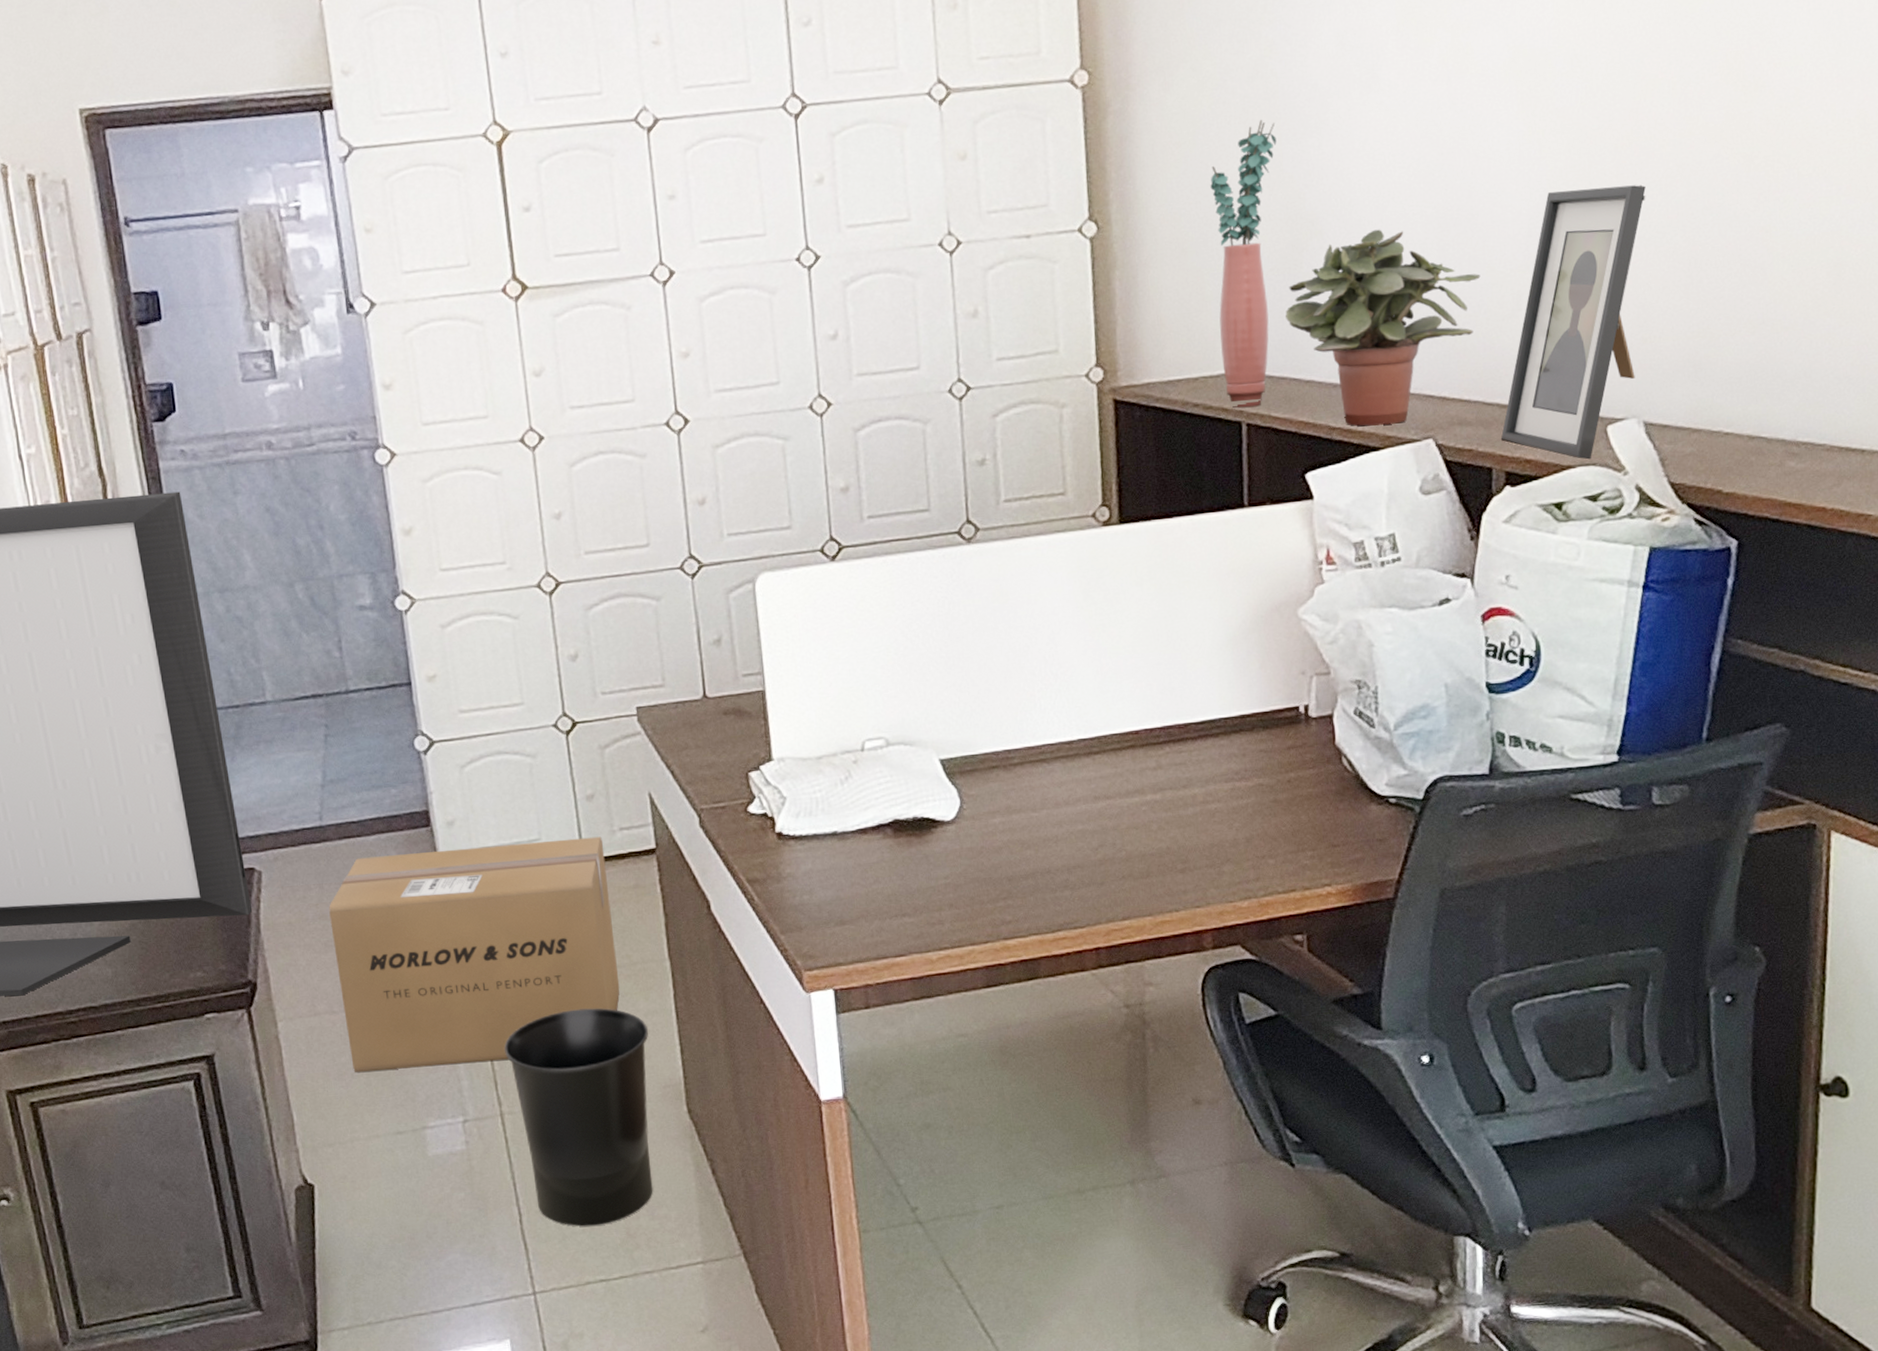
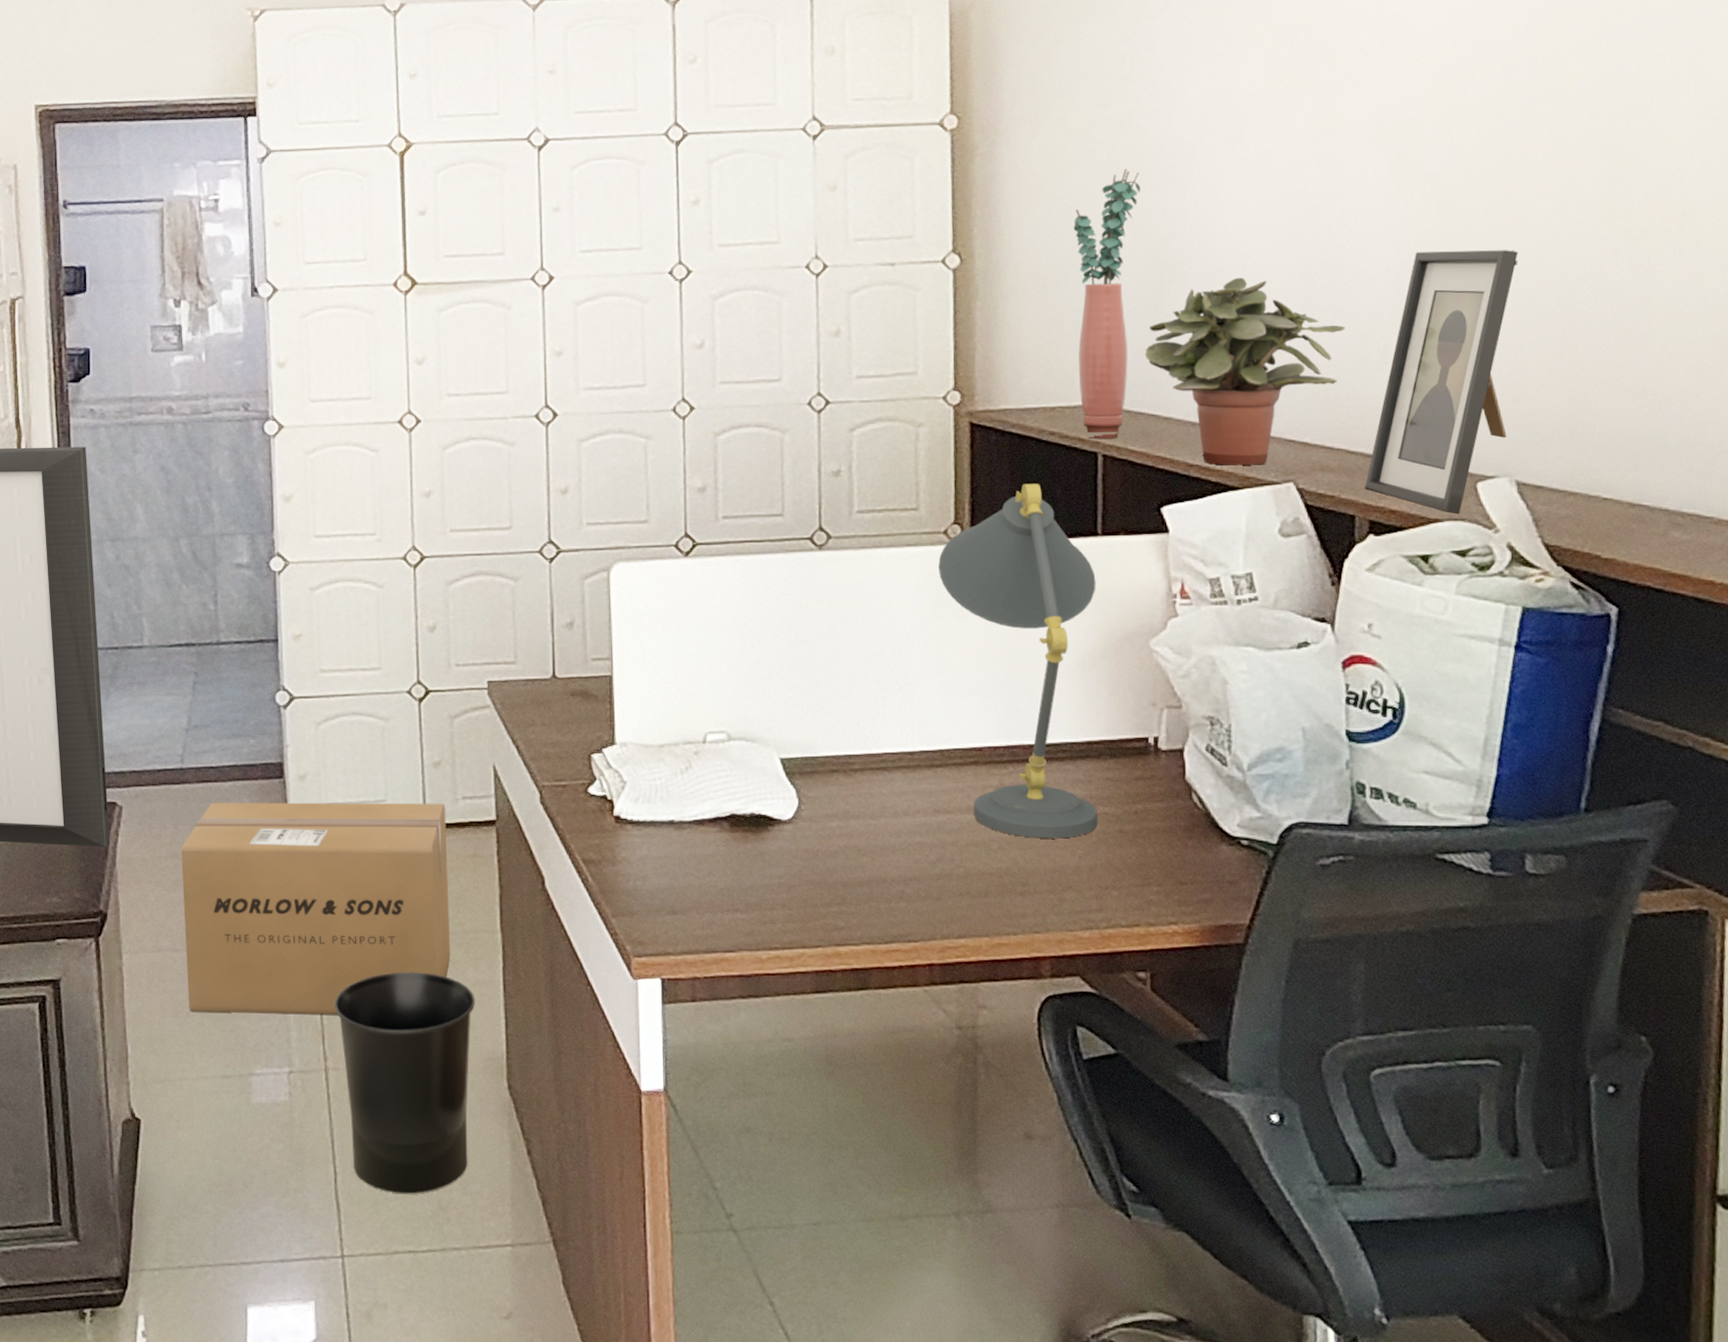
desk lamp: none [1088,458,1253,816] -> present [938,483,1098,839]

